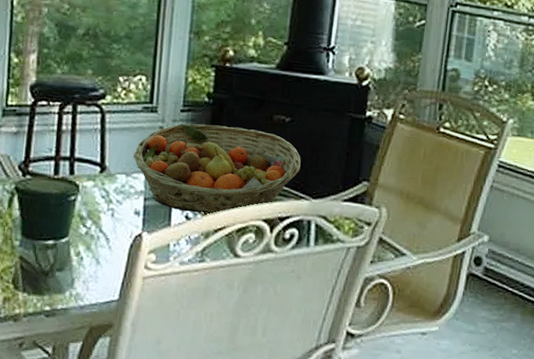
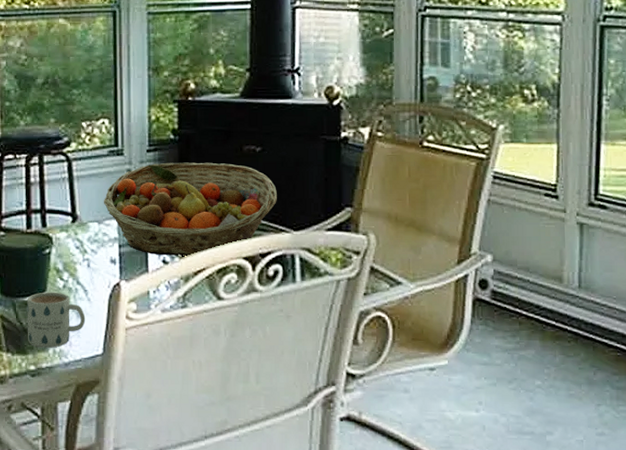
mug: none [45,237,105,291] -> present [27,292,86,348]

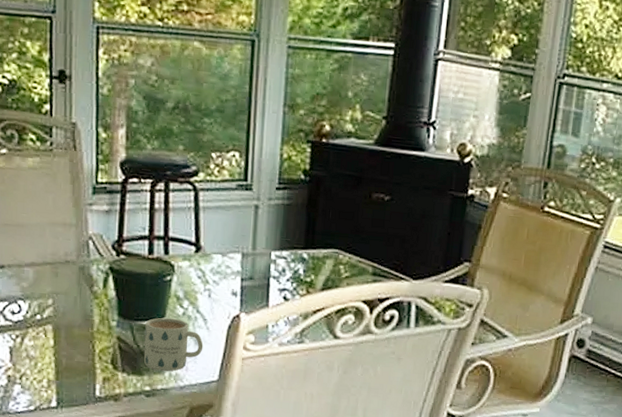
fruit basket: present [103,162,277,257] -> none [228,202,401,296]

